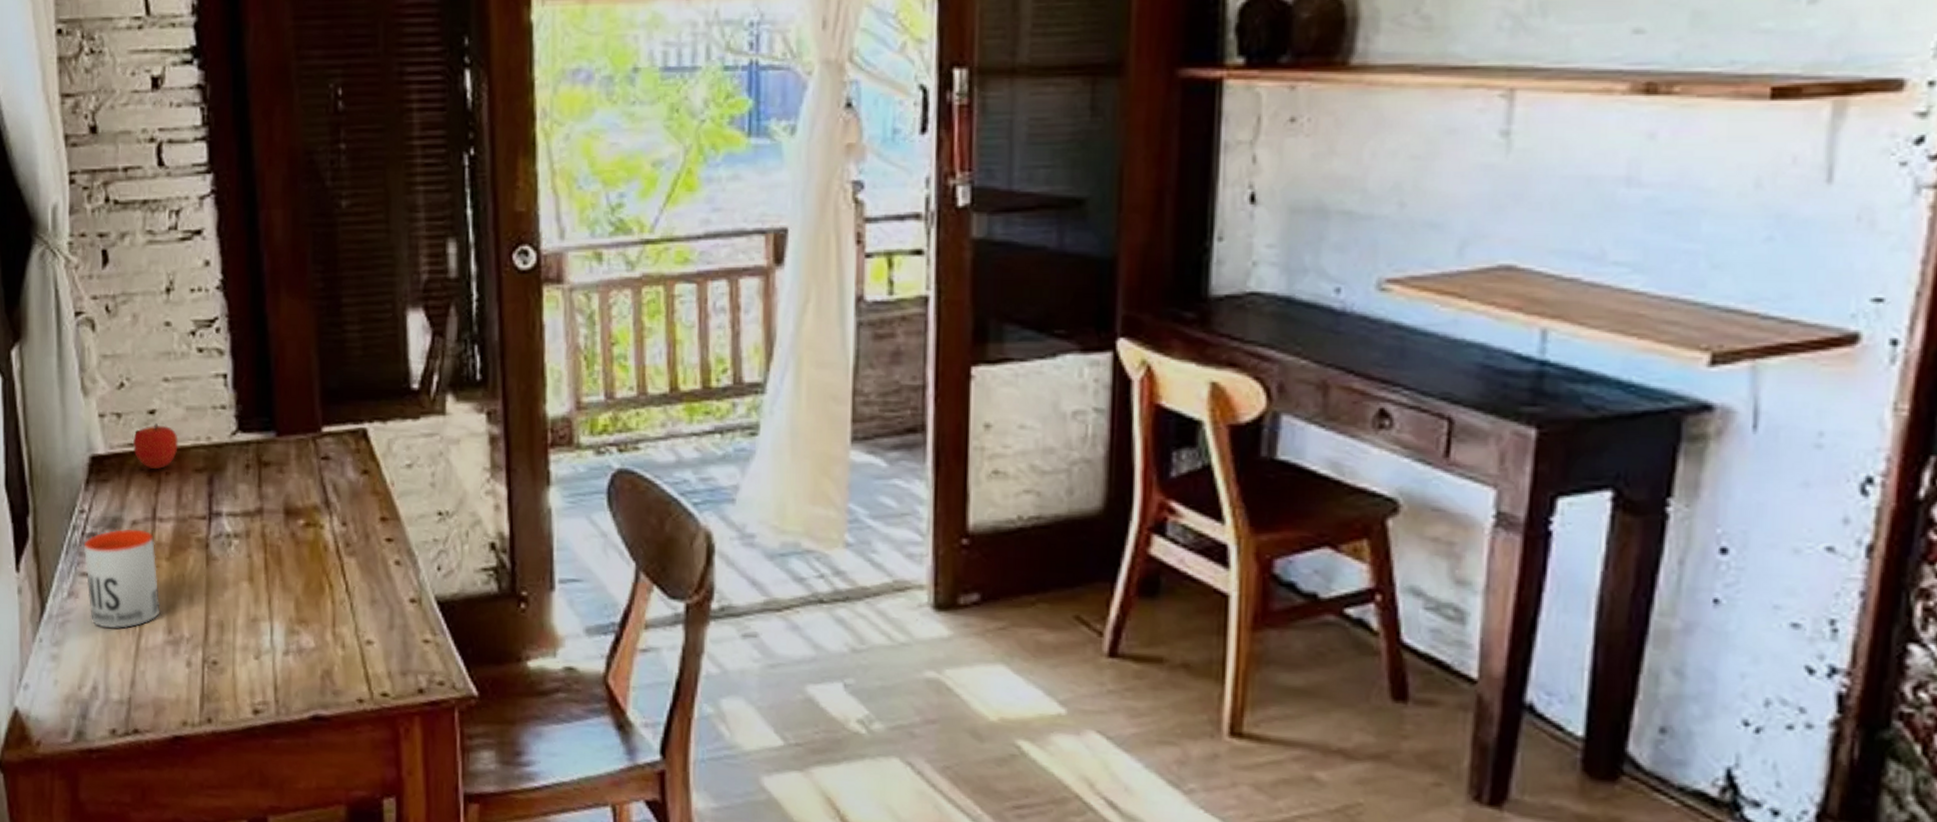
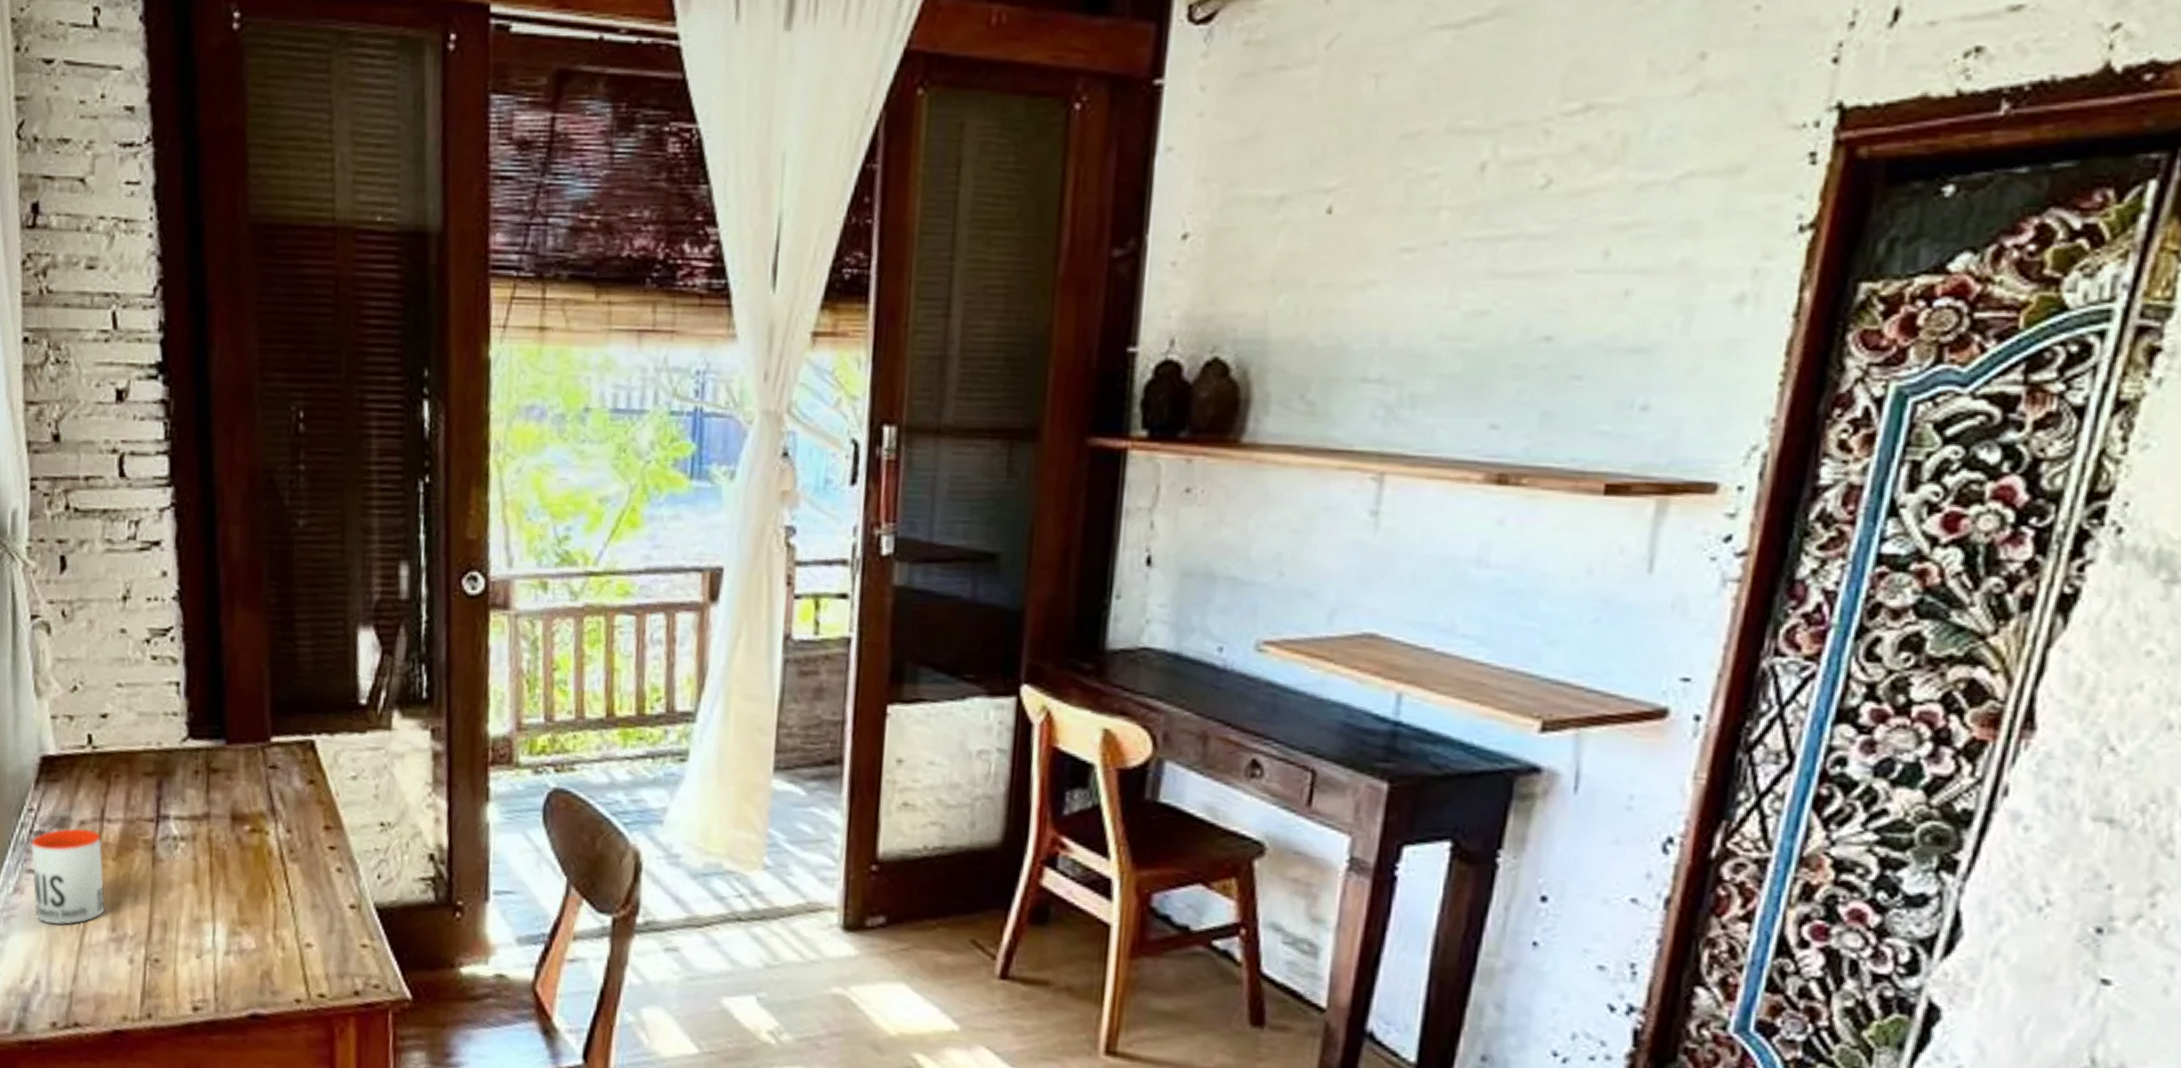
fruit: present [132,423,178,470] -> none [83,727,129,773]

